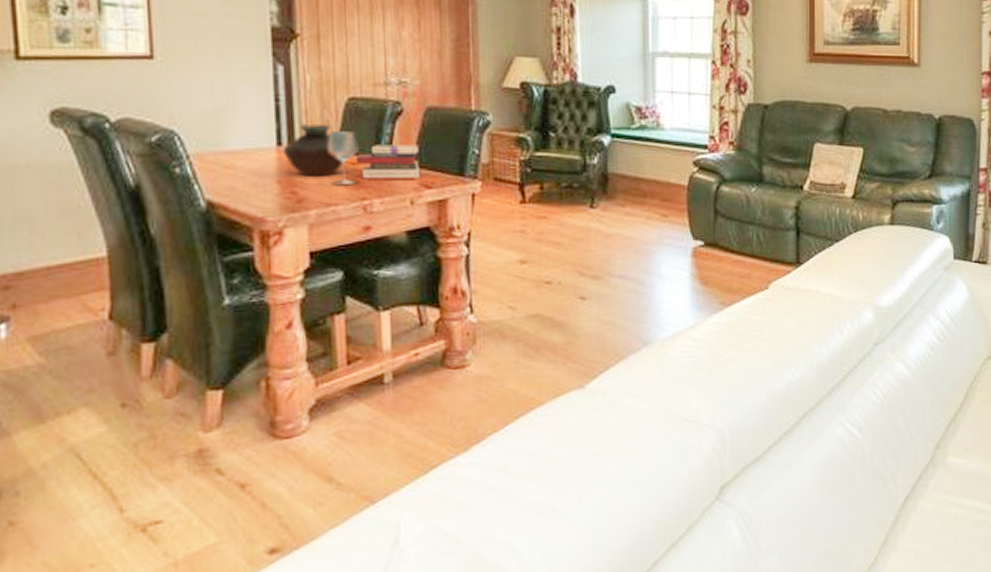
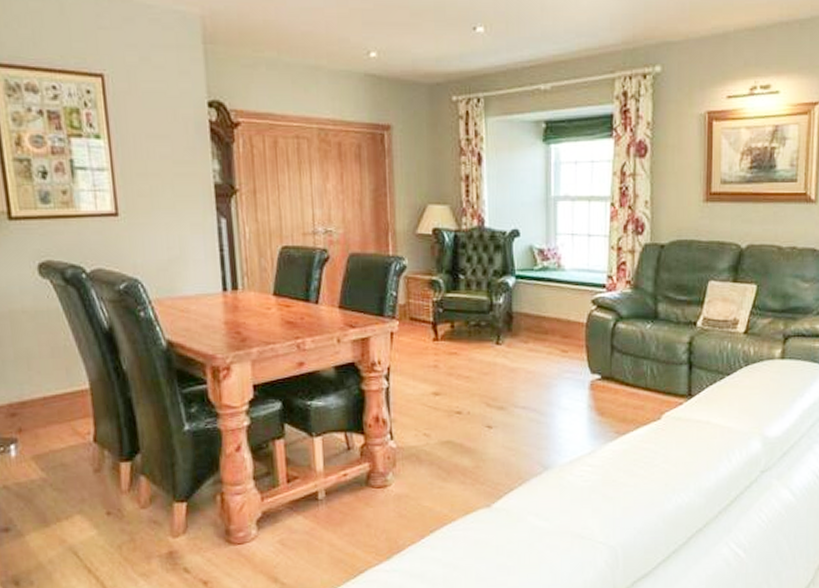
vase: present [282,125,343,178] -> none [227,272,279,320]
wine glass: present [326,131,359,186] -> none [264,277,292,326]
books: present [355,145,421,182] -> none [289,288,346,322]

